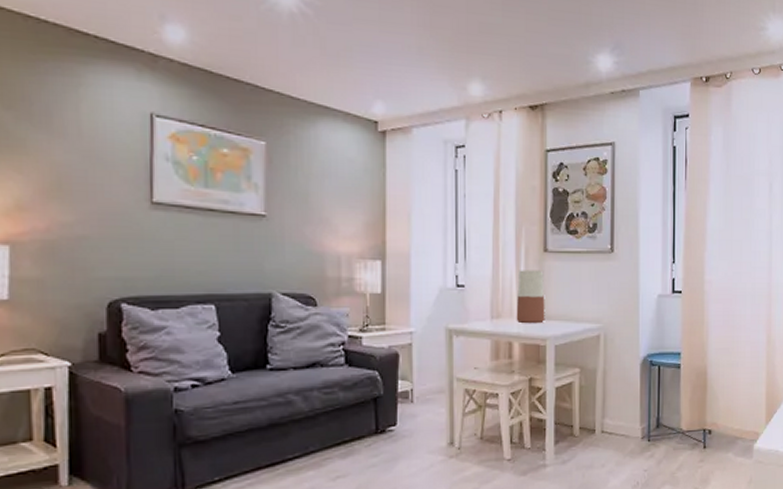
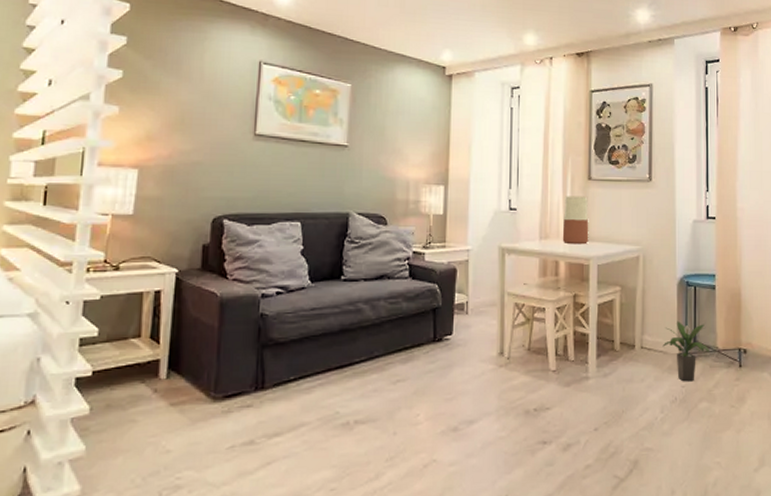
potted plant: none [624,403,673,466] -> present [662,322,709,382]

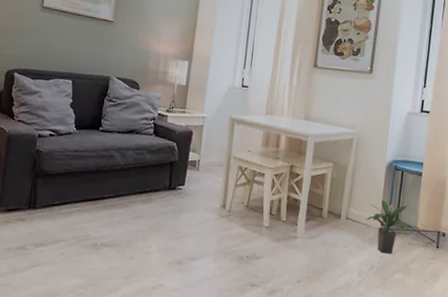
vase: present [562,196,589,243] -> none [285,79,312,122]

